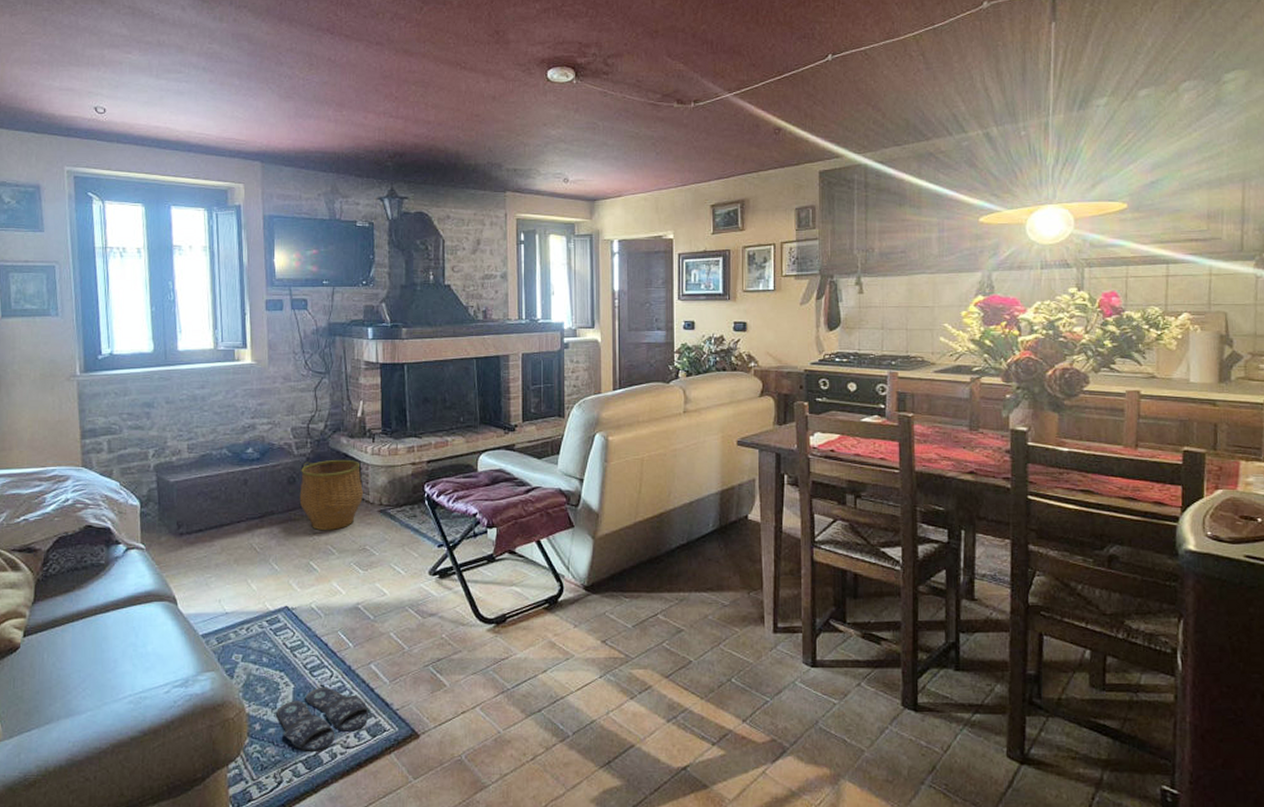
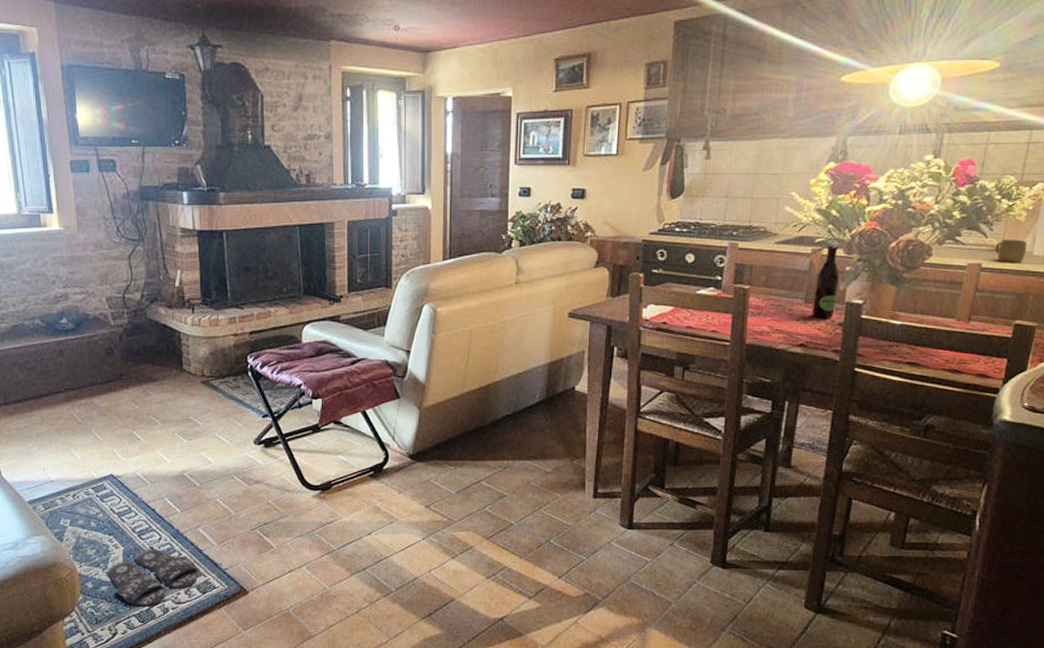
basket: present [299,459,364,531] -> none [118,330,185,402]
bottle: none [977,373,1001,445] -> present [811,245,840,318]
mug: none [1151,367,1183,389] -> present [995,240,1027,262]

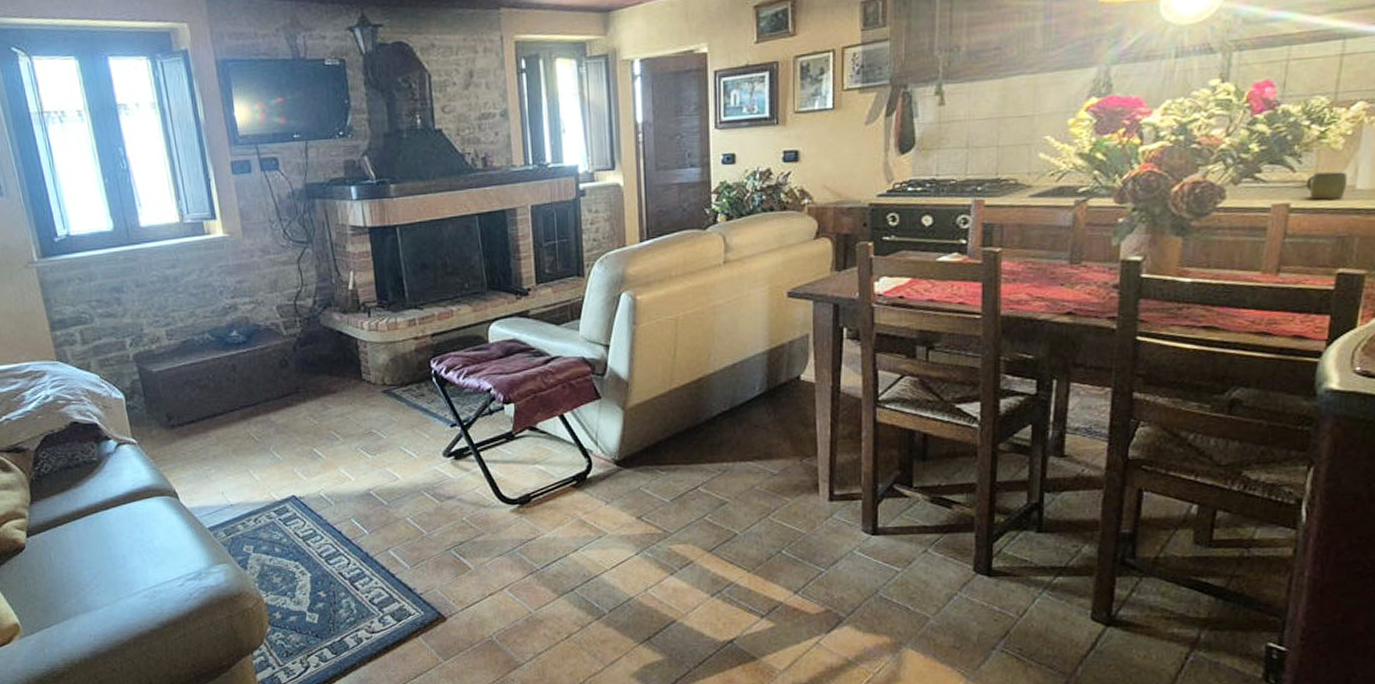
slippers: present [107,548,198,607] -> none [295,574,391,637]
bottle: present [811,245,840,318] -> none [1078,194,1111,281]

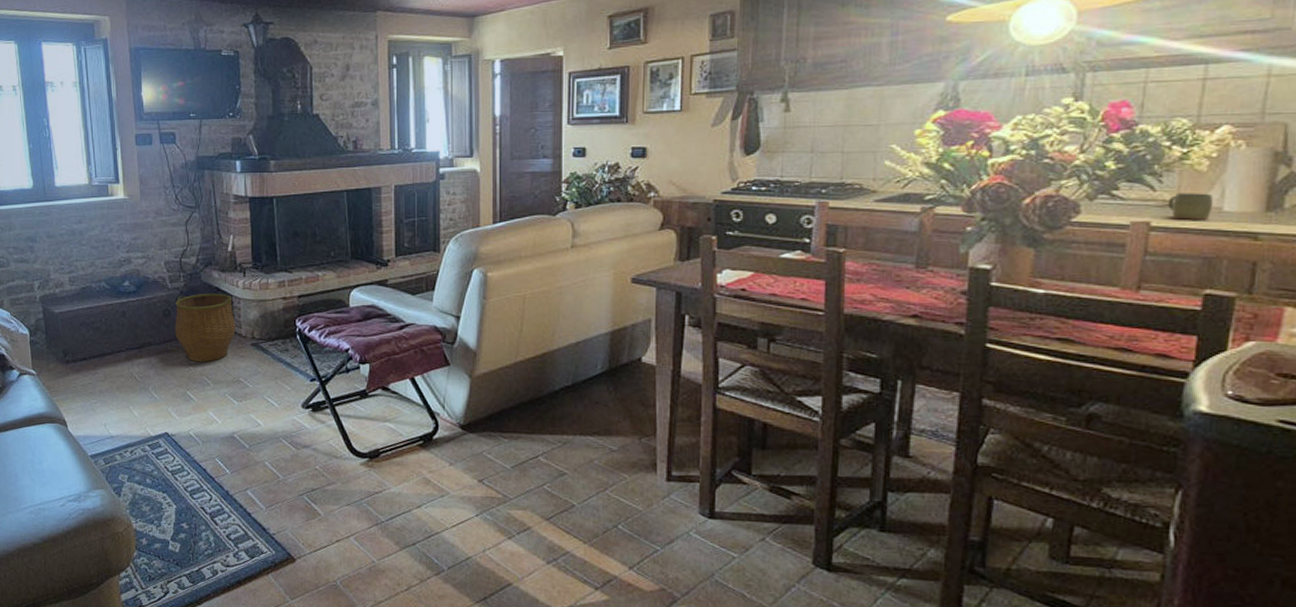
basket: none [292,337,365,416] -> present [174,293,237,363]

